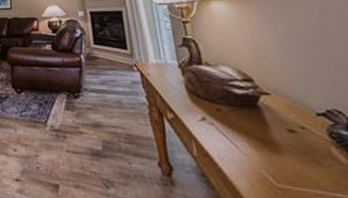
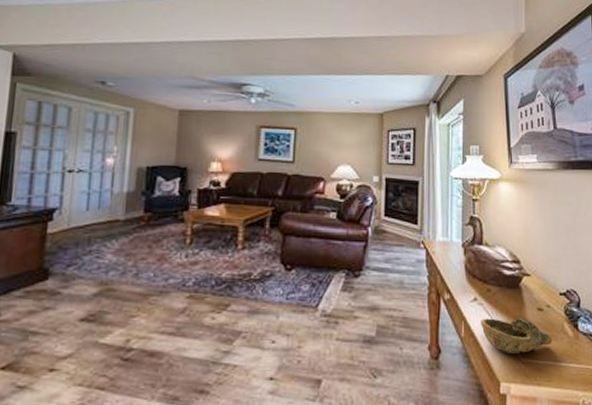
decorative bowl: none [213,138,317,178] -> present [480,318,552,354]

